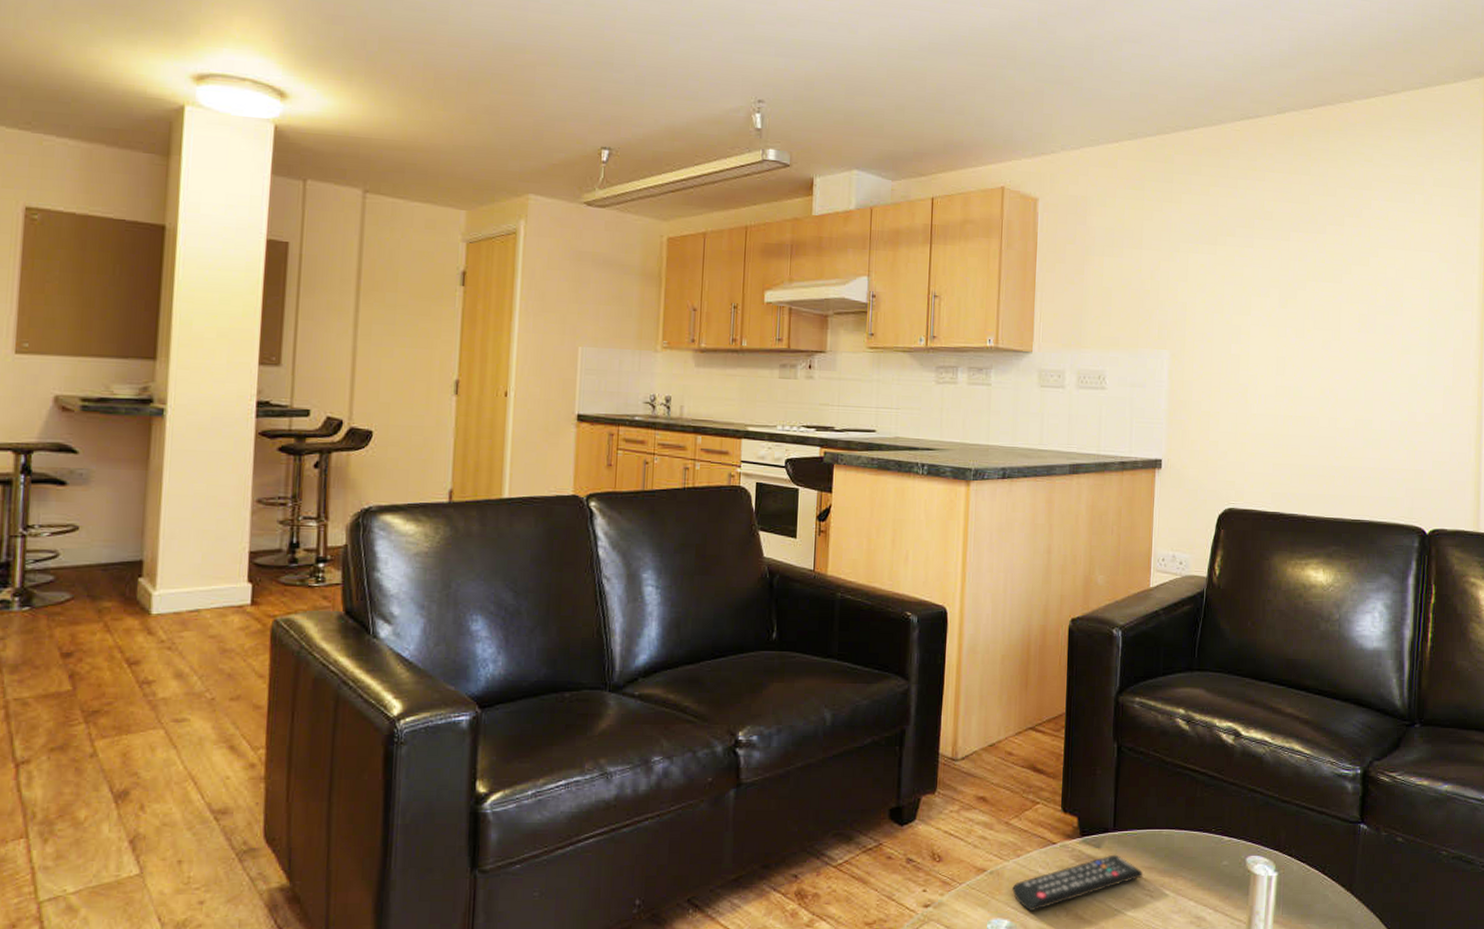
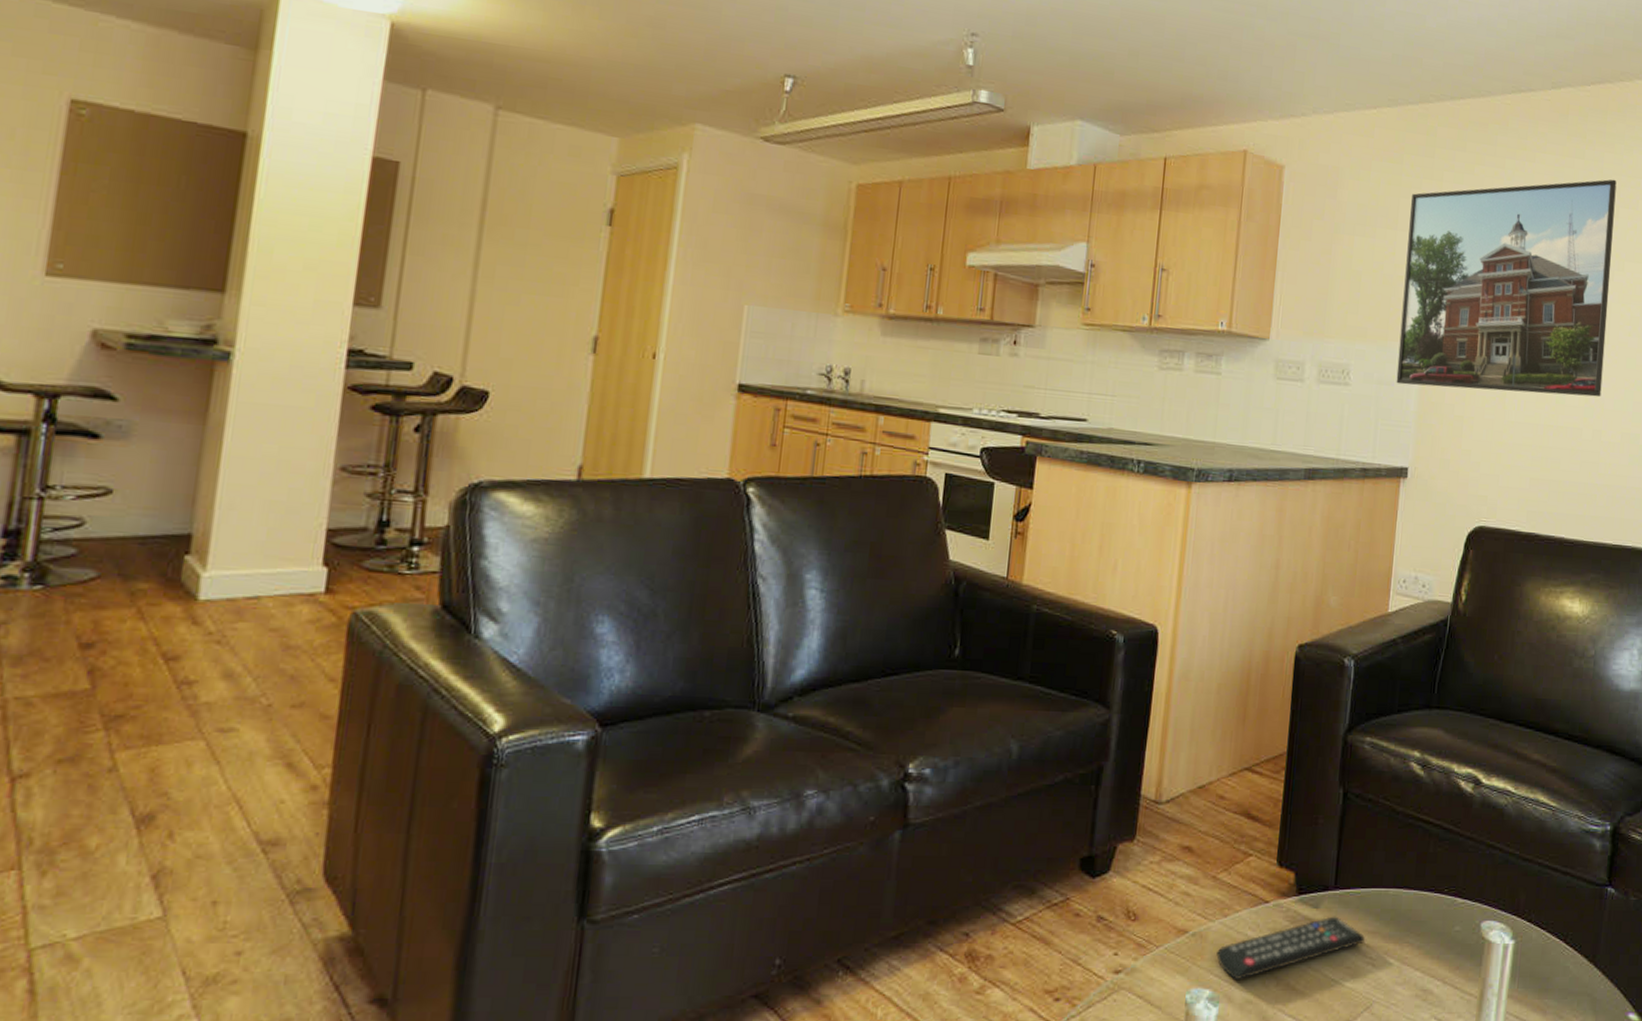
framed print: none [1147,191,1341,389] -> present [1396,179,1617,397]

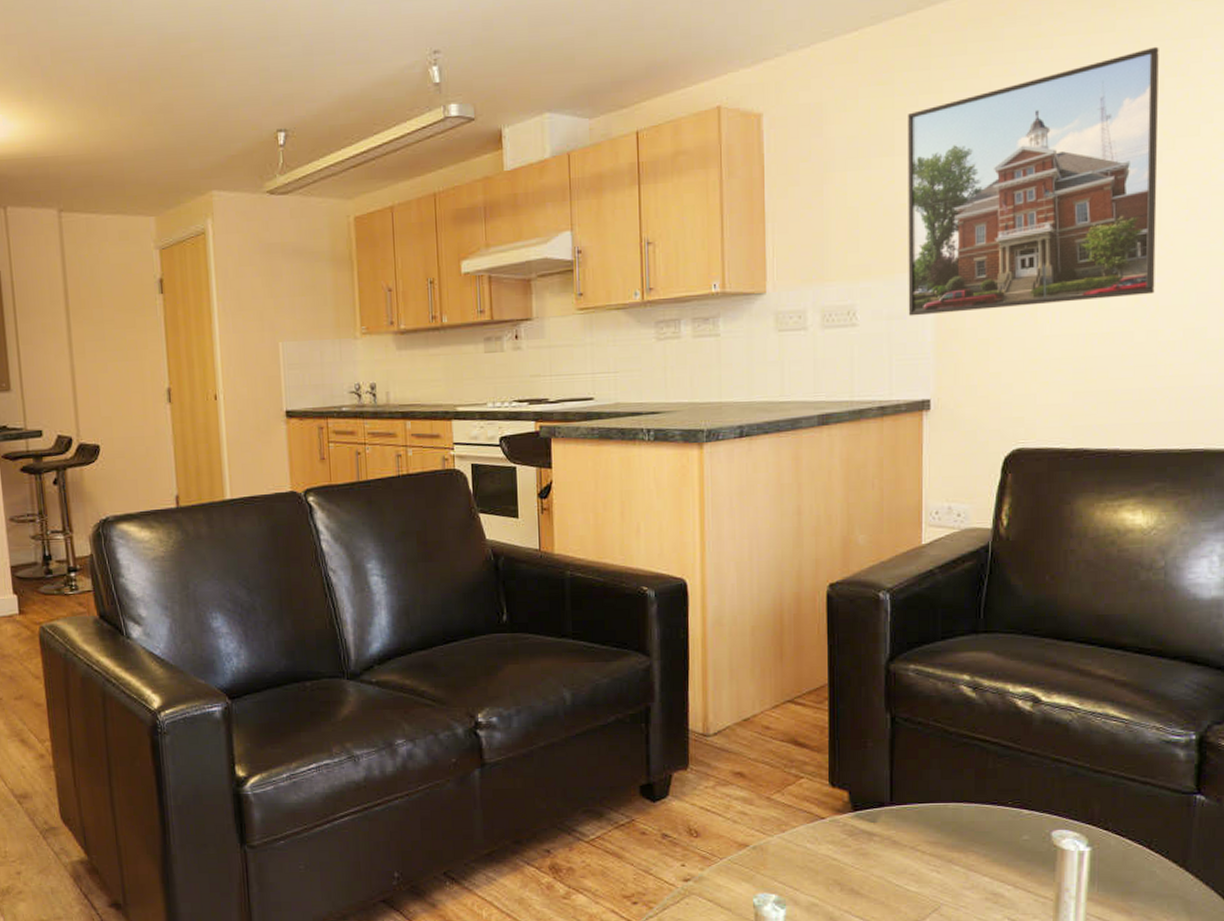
remote control: present [1216,916,1366,981] -> none [778,829,928,887]

